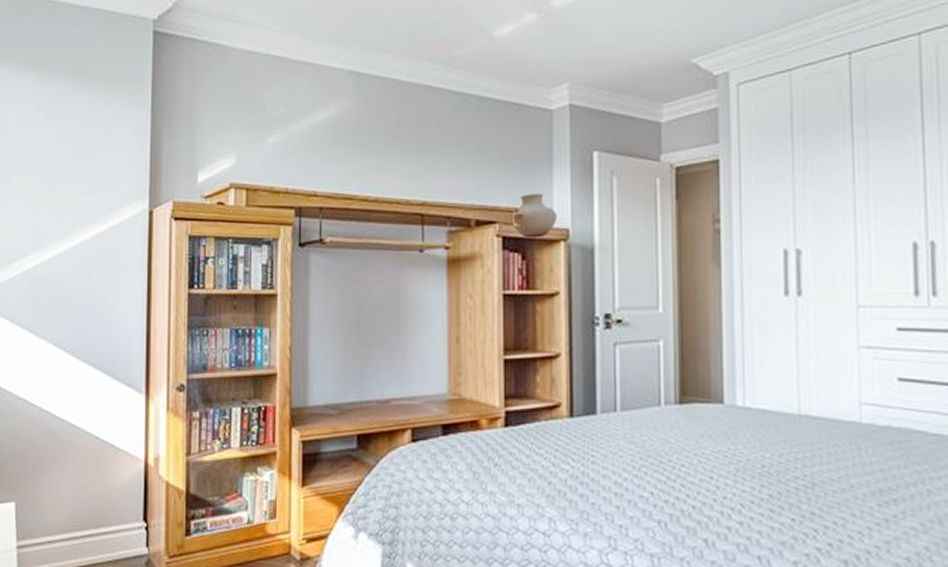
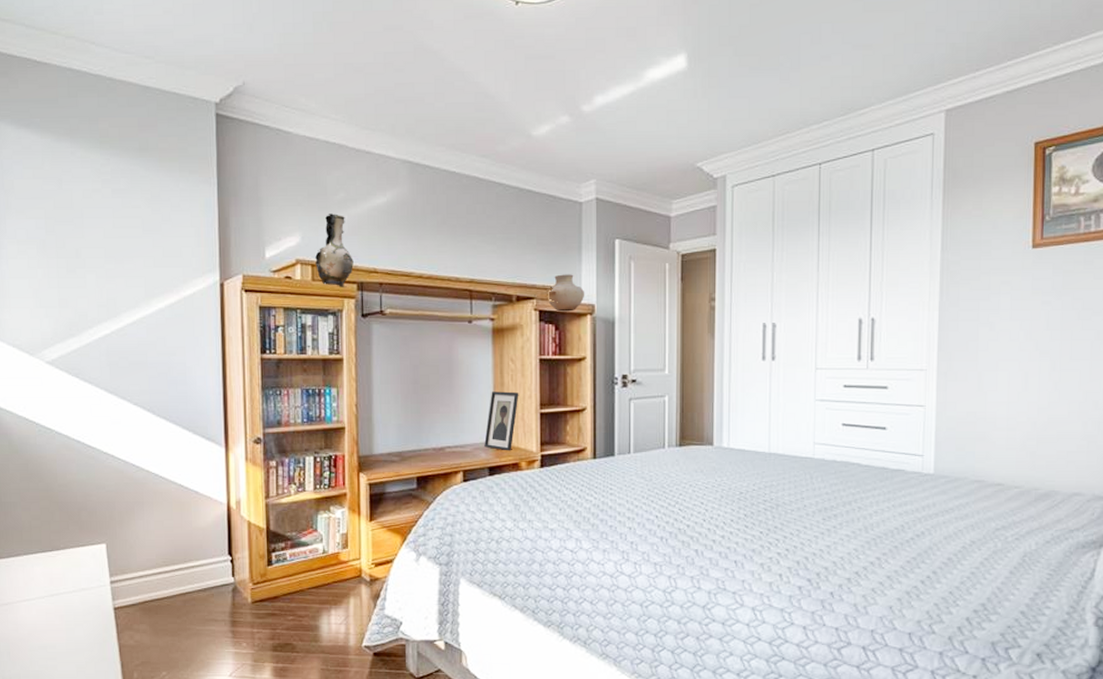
decorative vase: none [250,132,292,213] -> present [315,214,354,287]
picture frame: none [437,333,479,406] -> present [484,391,519,451]

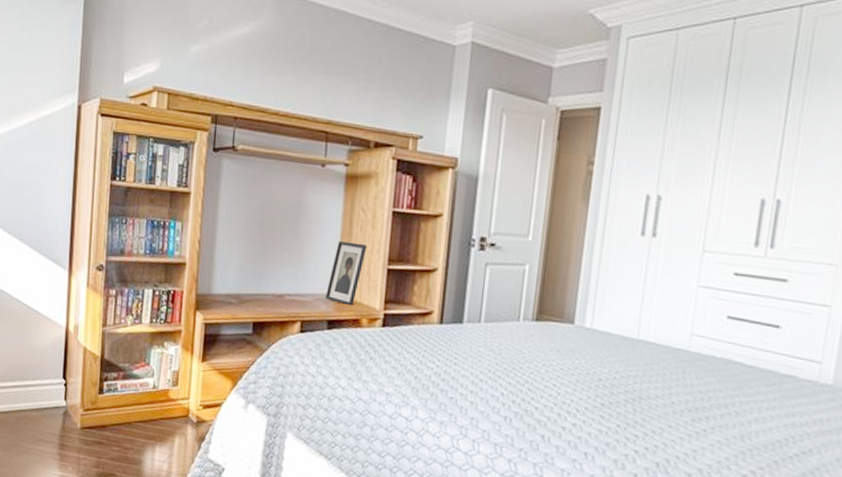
decorative vase: present [315,214,354,287] -> none [172,41,210,119]
vase: present [548,274,585,312] -> none [408,122,449,164]

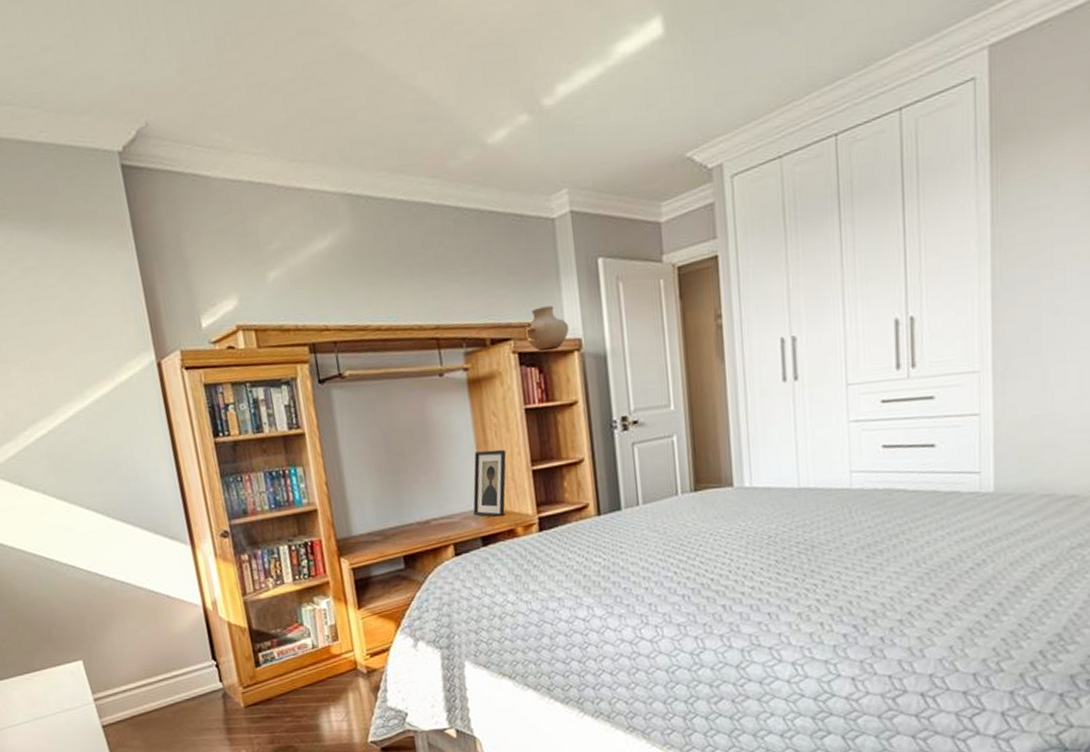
vase: none [408,122,449,164] -> present [526,305,570,352]

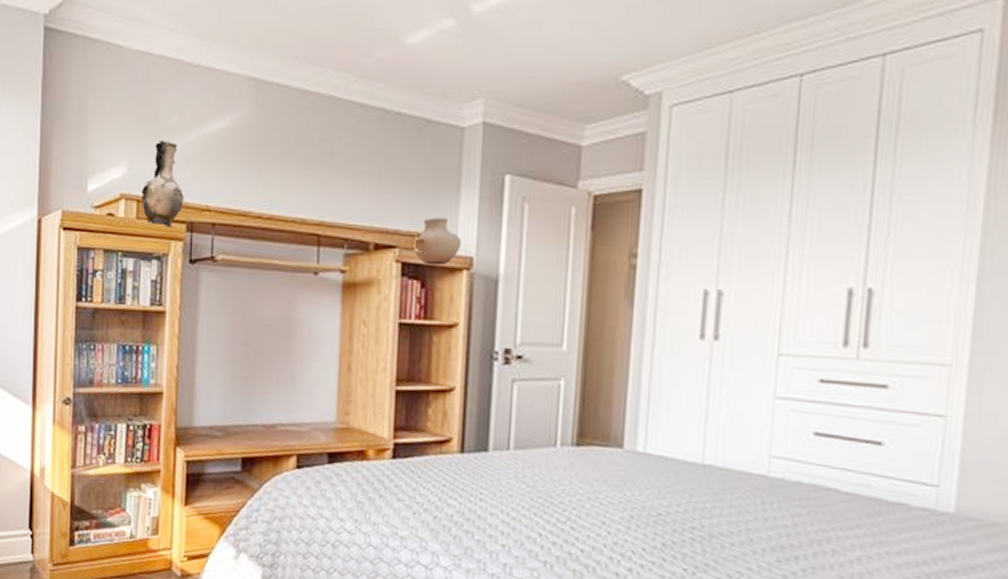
decorative vase: none [257,267,302,352] -> present [141,141,184,228]
picture frame: present [473,450,506,517] -> none [324,360,371,435]

